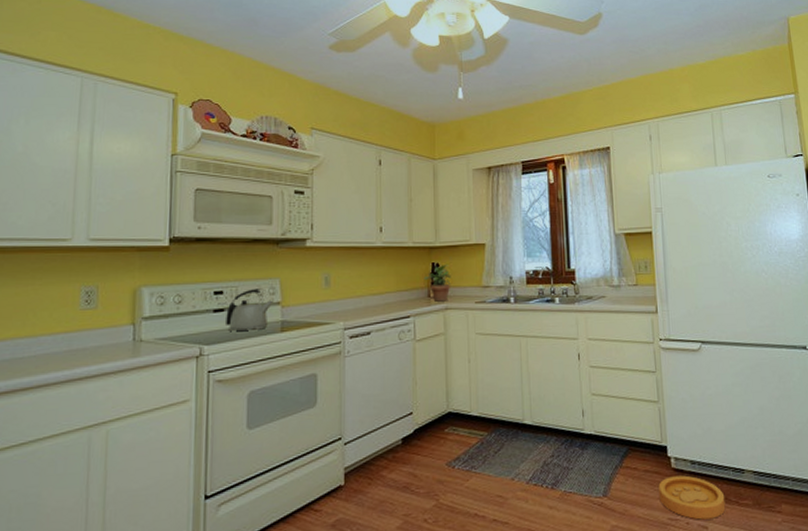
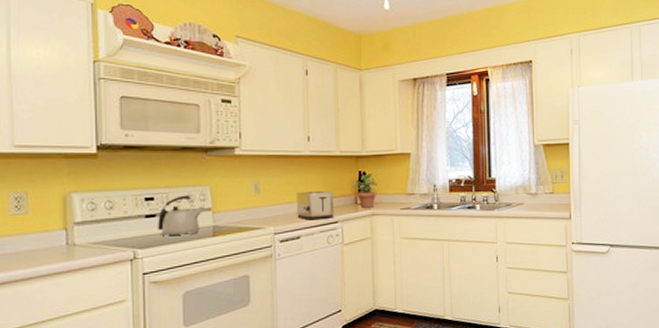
toaster: none [368,283,407,315] -> present [297,190,335,220]

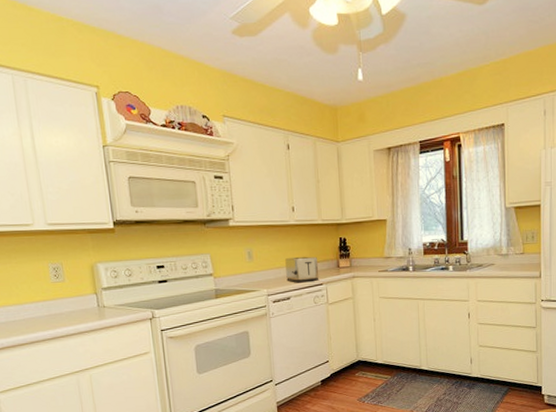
kettle: present [158,195,205,237] -> none [169,263,207,299]
potted plant: present [350,173,377,208] -> none [333,239,357,271]

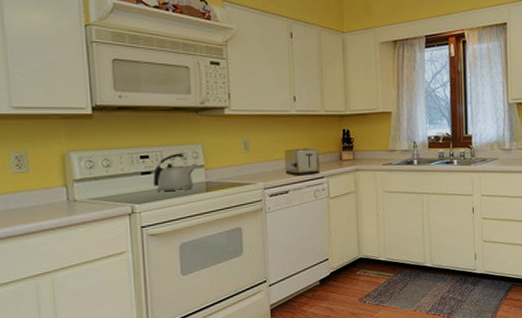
kettle: none [169,263,207,299] -> present [153,153,197,192]

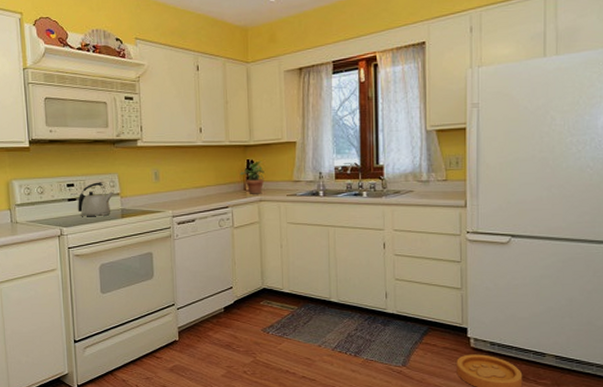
toaster: present [284,148,321,176] -> none [191,178,225,205]
potted plant: none [335,131,361,164] -> present [239,161,265,194]

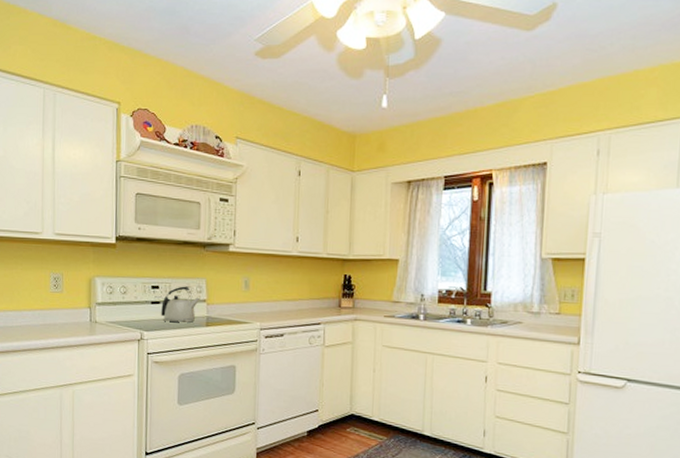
potted plant: present [239,161,265,194] -> none [335,277,362,313]

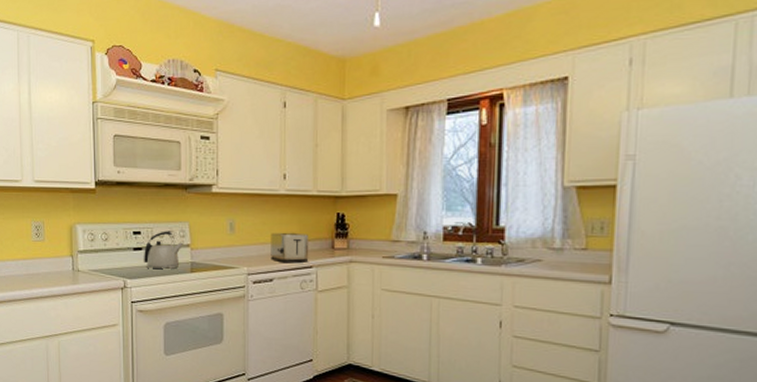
toaster: none [282,290,318,320] -> present [271,232,309,264]

